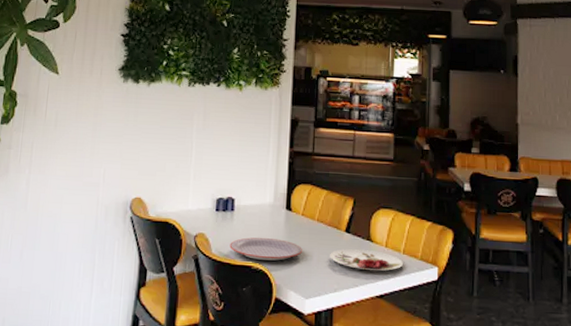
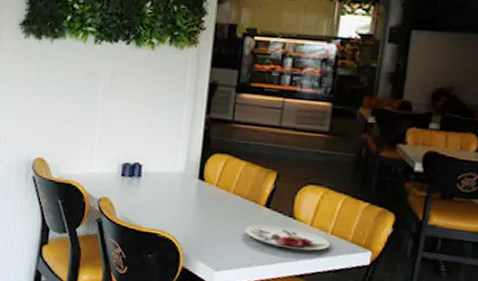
plate: present [229,237,302,261] -> none [135,205,215,231]

